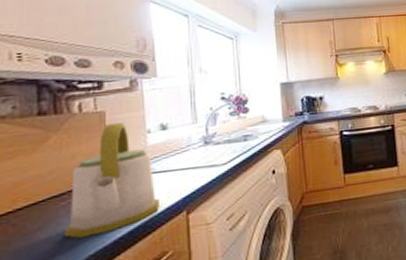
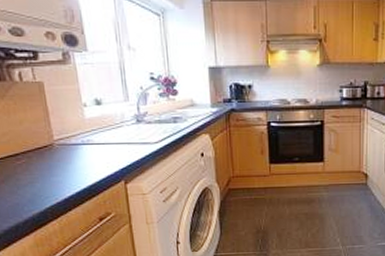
kettle: present [65,122,159,239] -> none [22,94,101,193]

